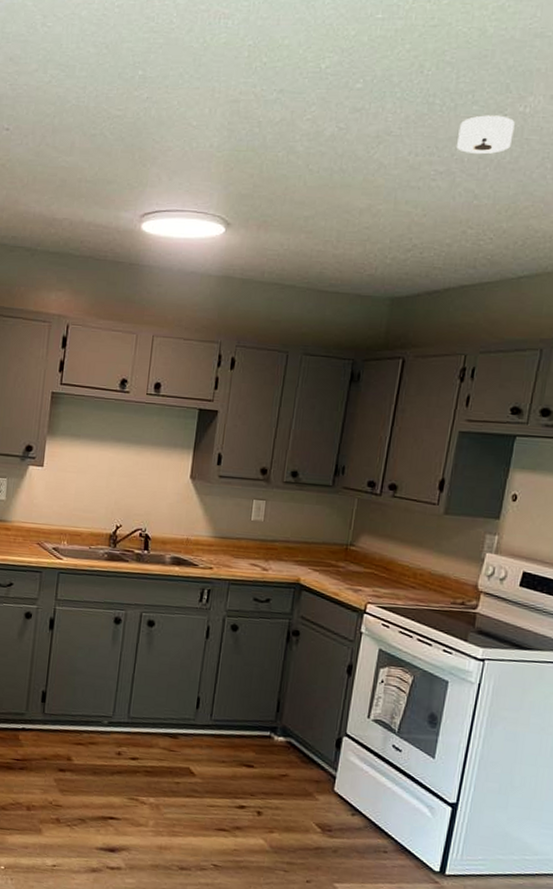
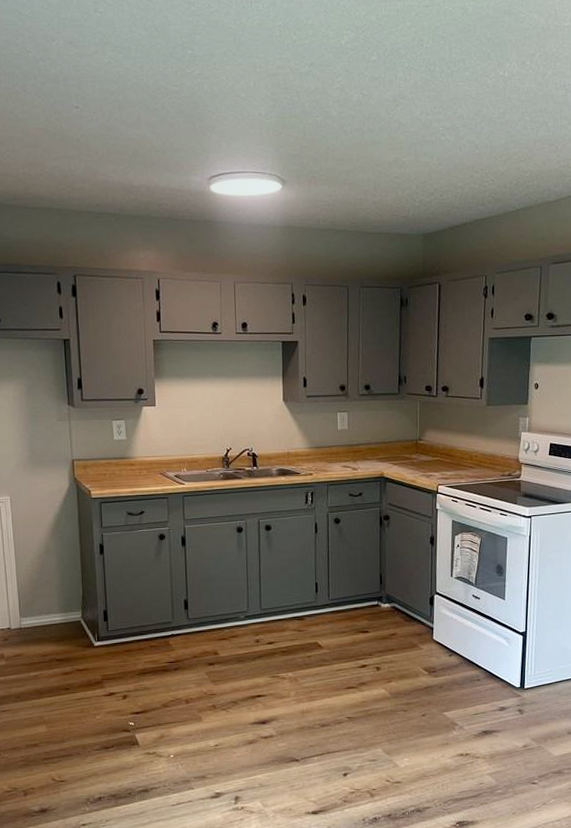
smoke detector: present [457,115,515,155] -> none [457,79,498,112]

